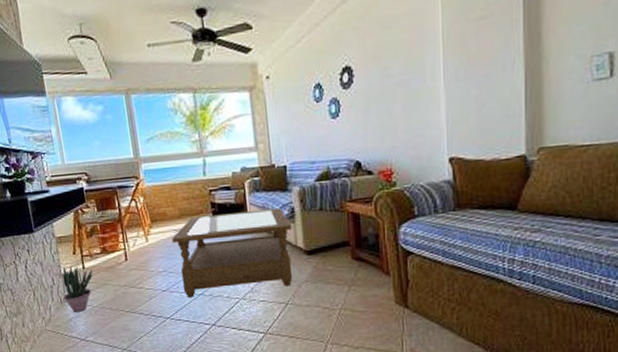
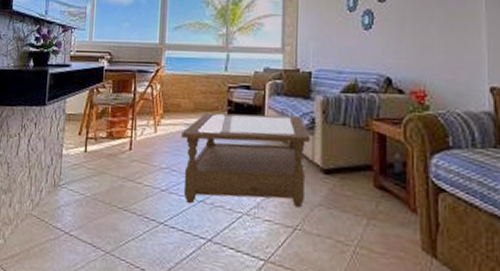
potted plant: present [62,263,93,312] -> none [58,144,94,200]

